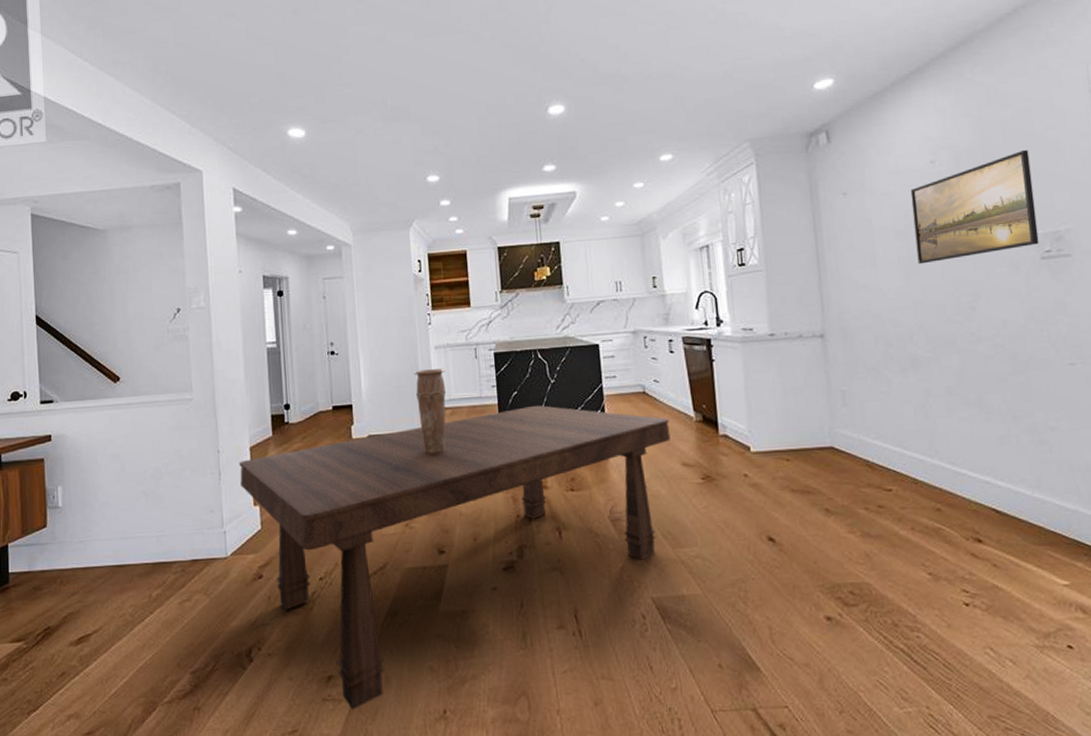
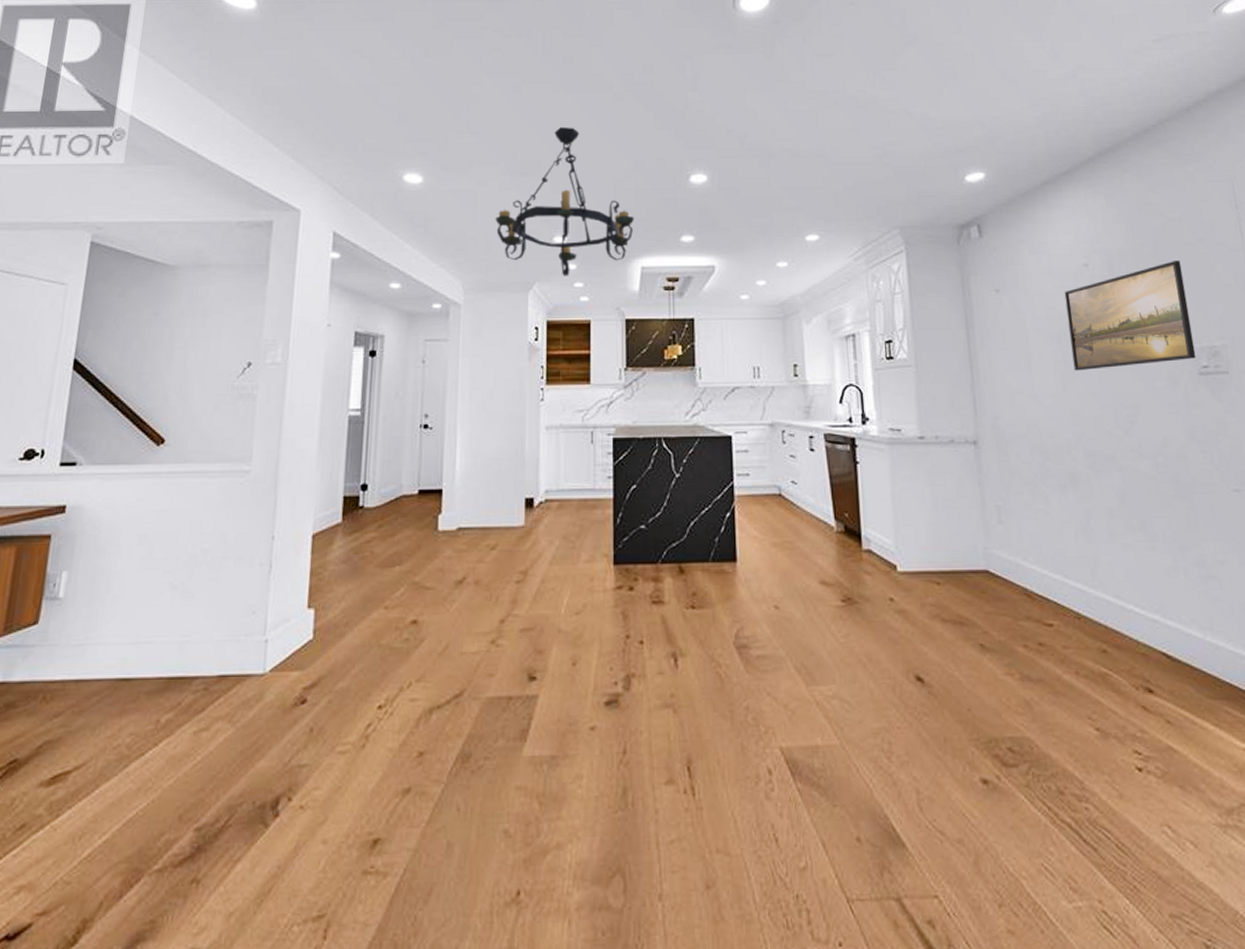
dining table: present [239,405,671,710] -> none [294,502,808,888]
chandelier: none [373,70,500,212] -> present [495,127,635,276]
vase: present [414,368,447,454] -> none [518,453,555,555]

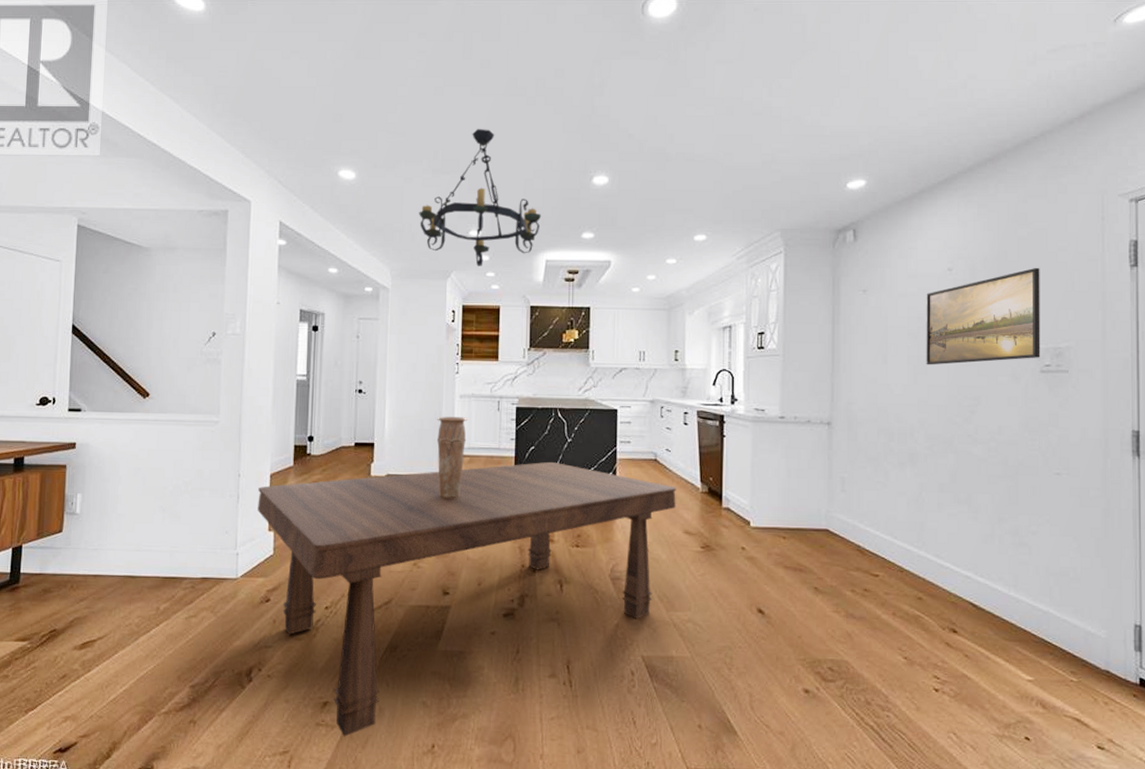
dining table: none [294,502,808,888] -> present [257,461,676,737]
vase: none [518,453,555,555] -> present [437,416,467,499]

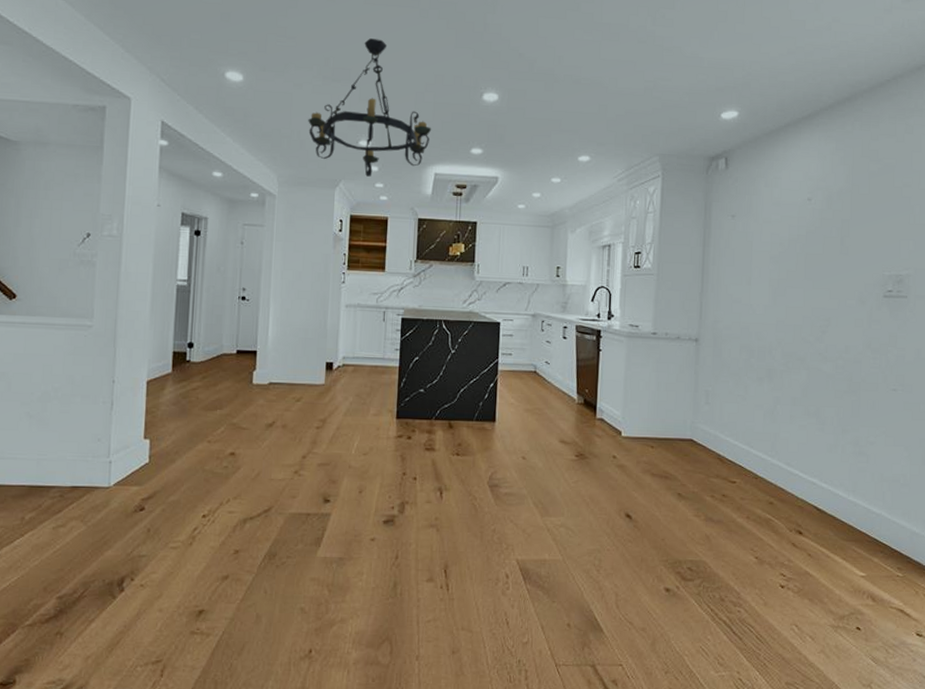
dining table: present [257,461,676,737] -> none [132,372,554,644]
vase: present [437,416,467,499] -> none [321,325,352,407]
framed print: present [926,268,1041,365] -> none [785,201,887,288]

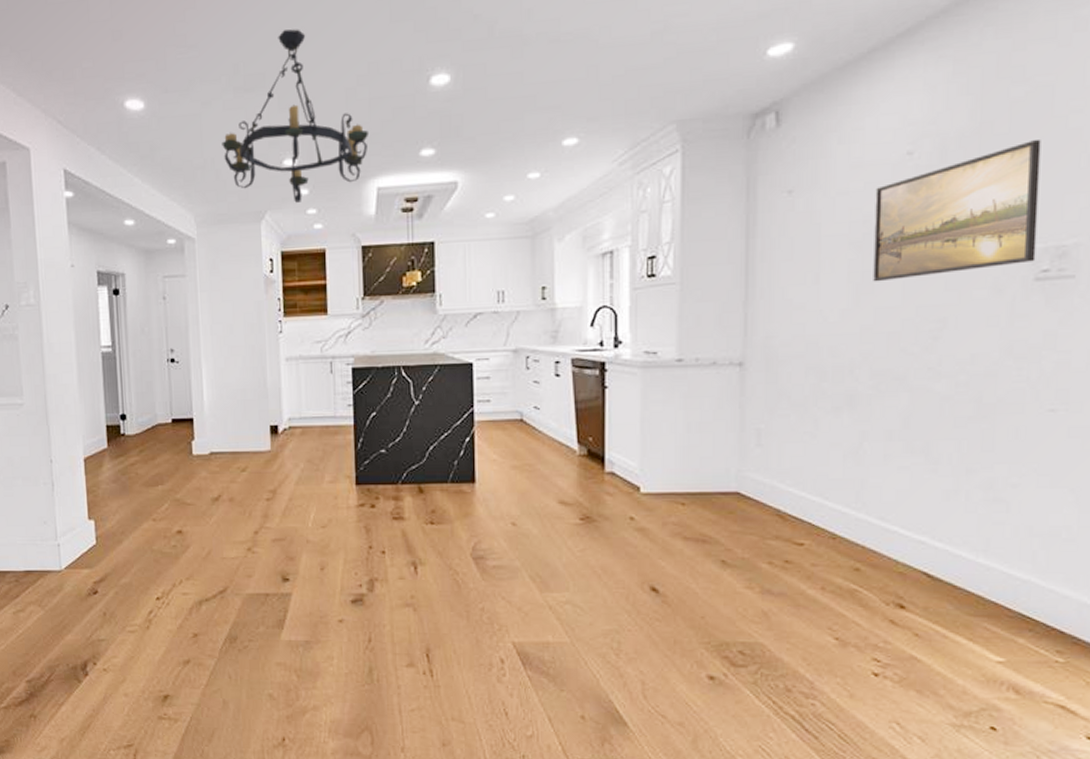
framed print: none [785,201,887,288] -> present [873,140,1041,282]

